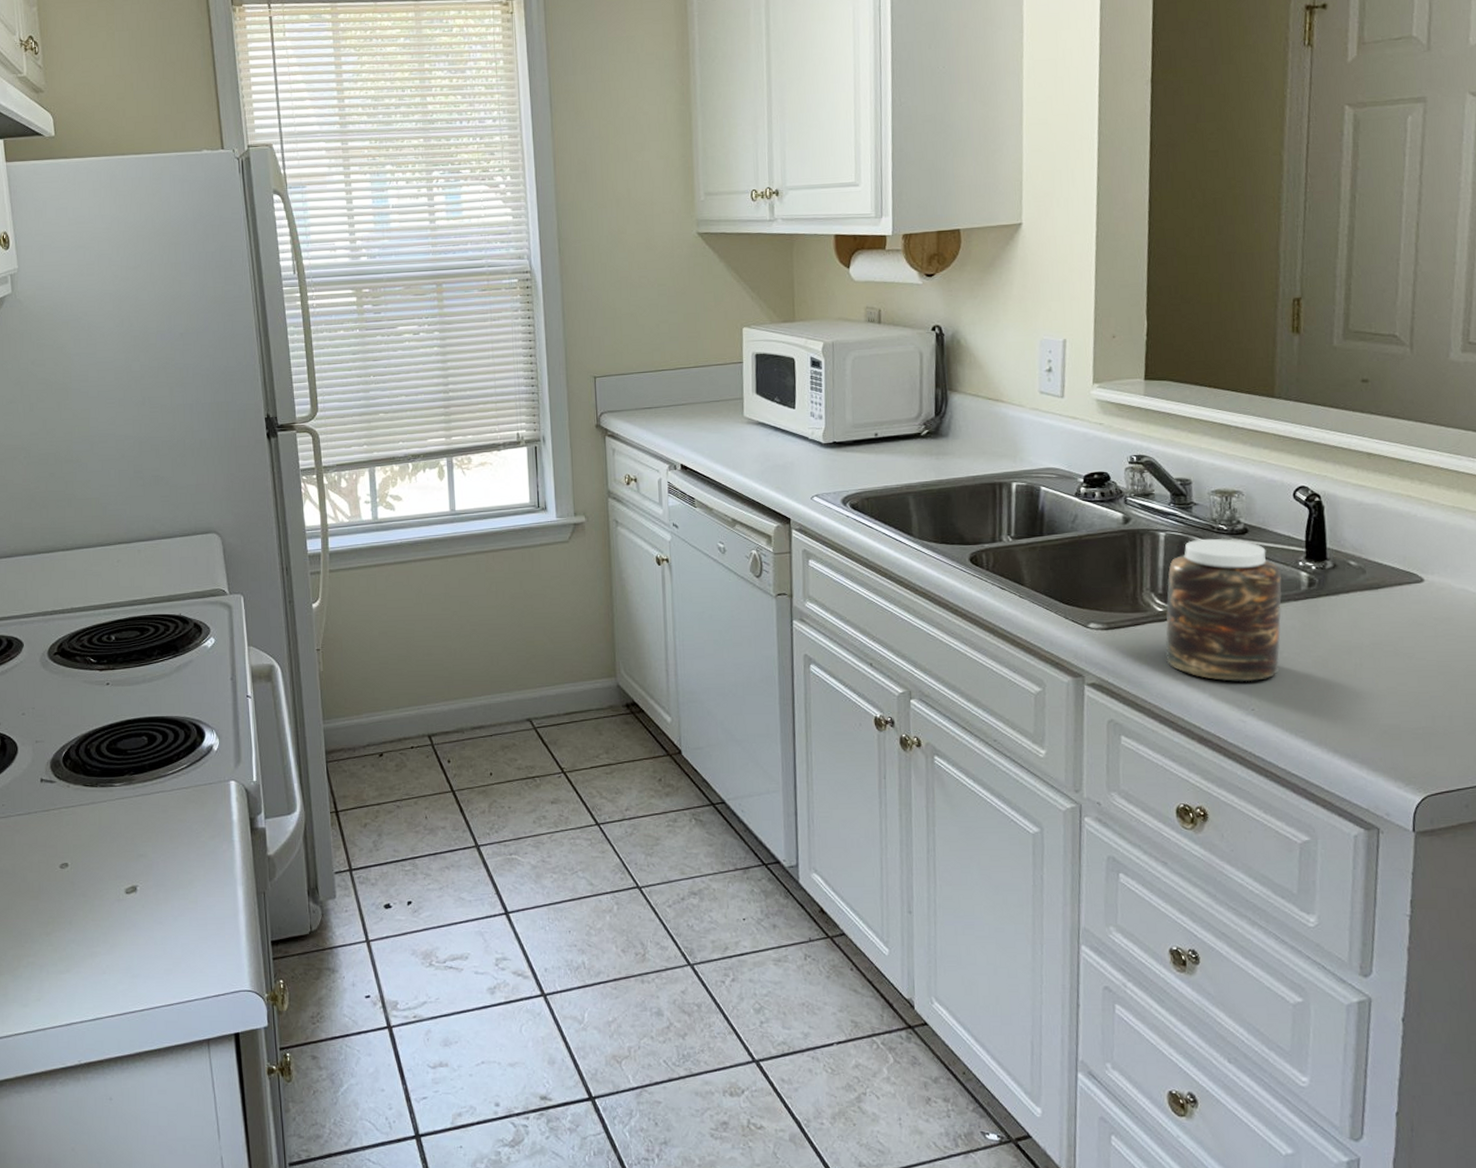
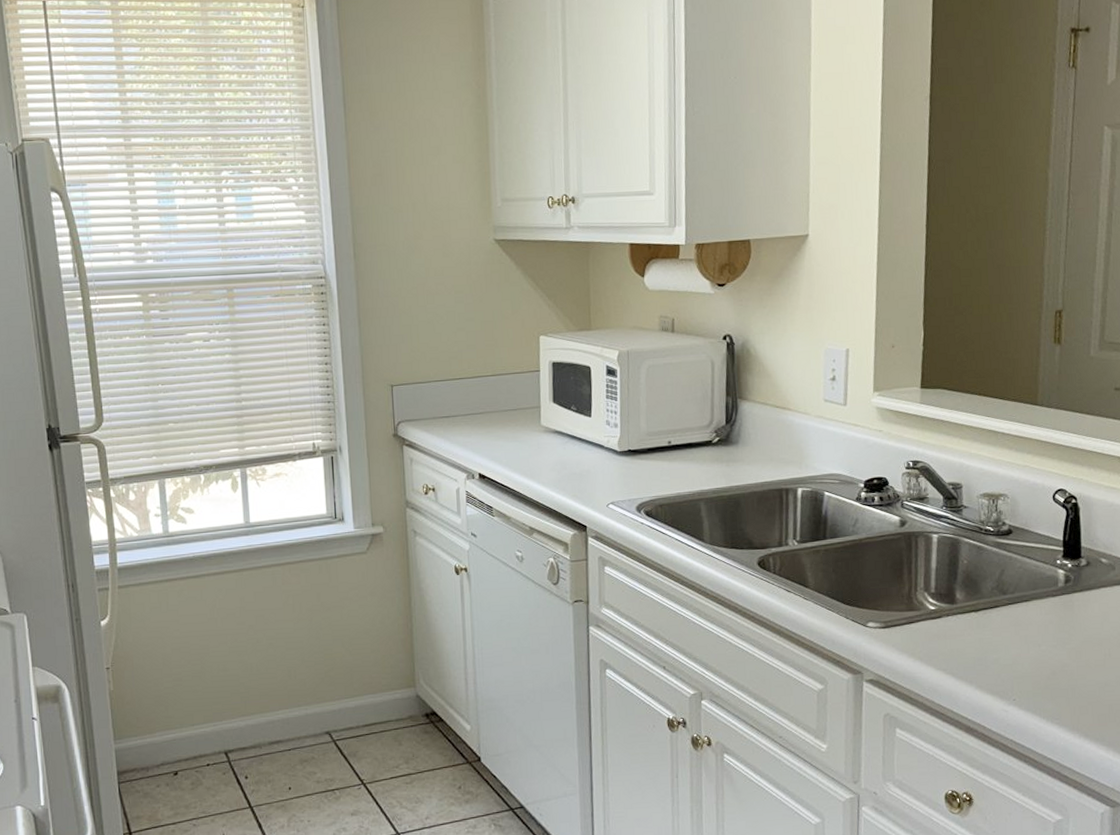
jar: present [1165,538,1282,682] -> none [936,539,1041,675]

